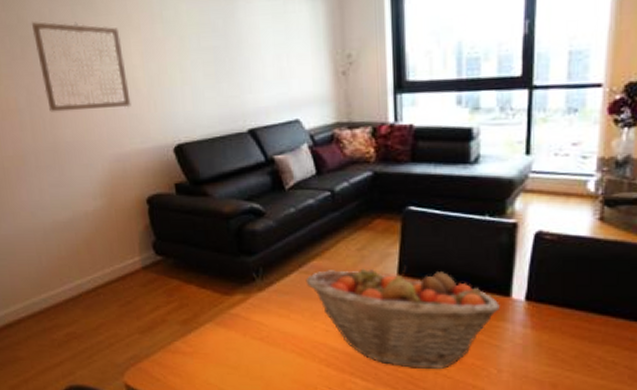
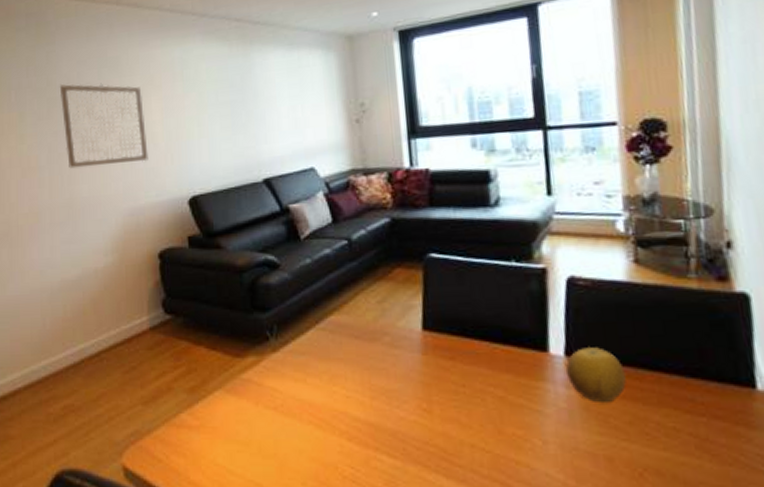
fruit basket: present [305,266,500,369] -> none [323,319,538,441]
fruit: none [526,294,577,341] -> present [566,347,627,404]

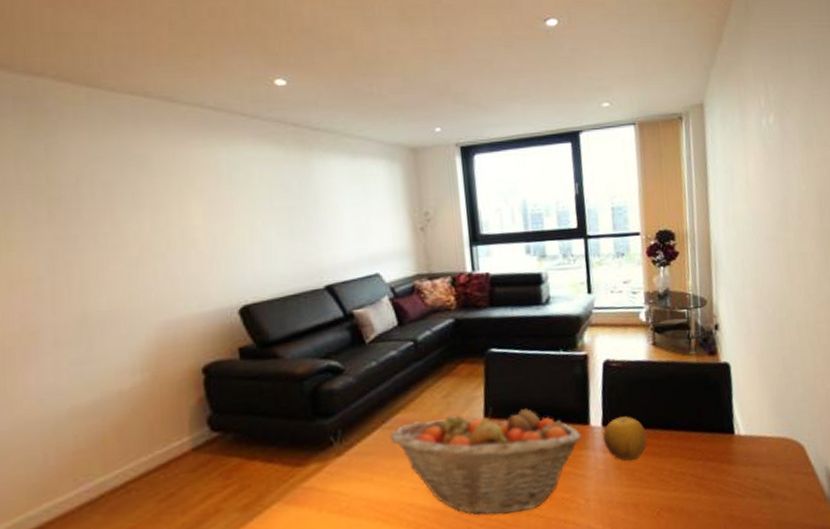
wall art: present [59,83,149,169] -> none [65,182,189,279]
fruit basket: none [323,319,538,441] -> present [389,408,581,516]

